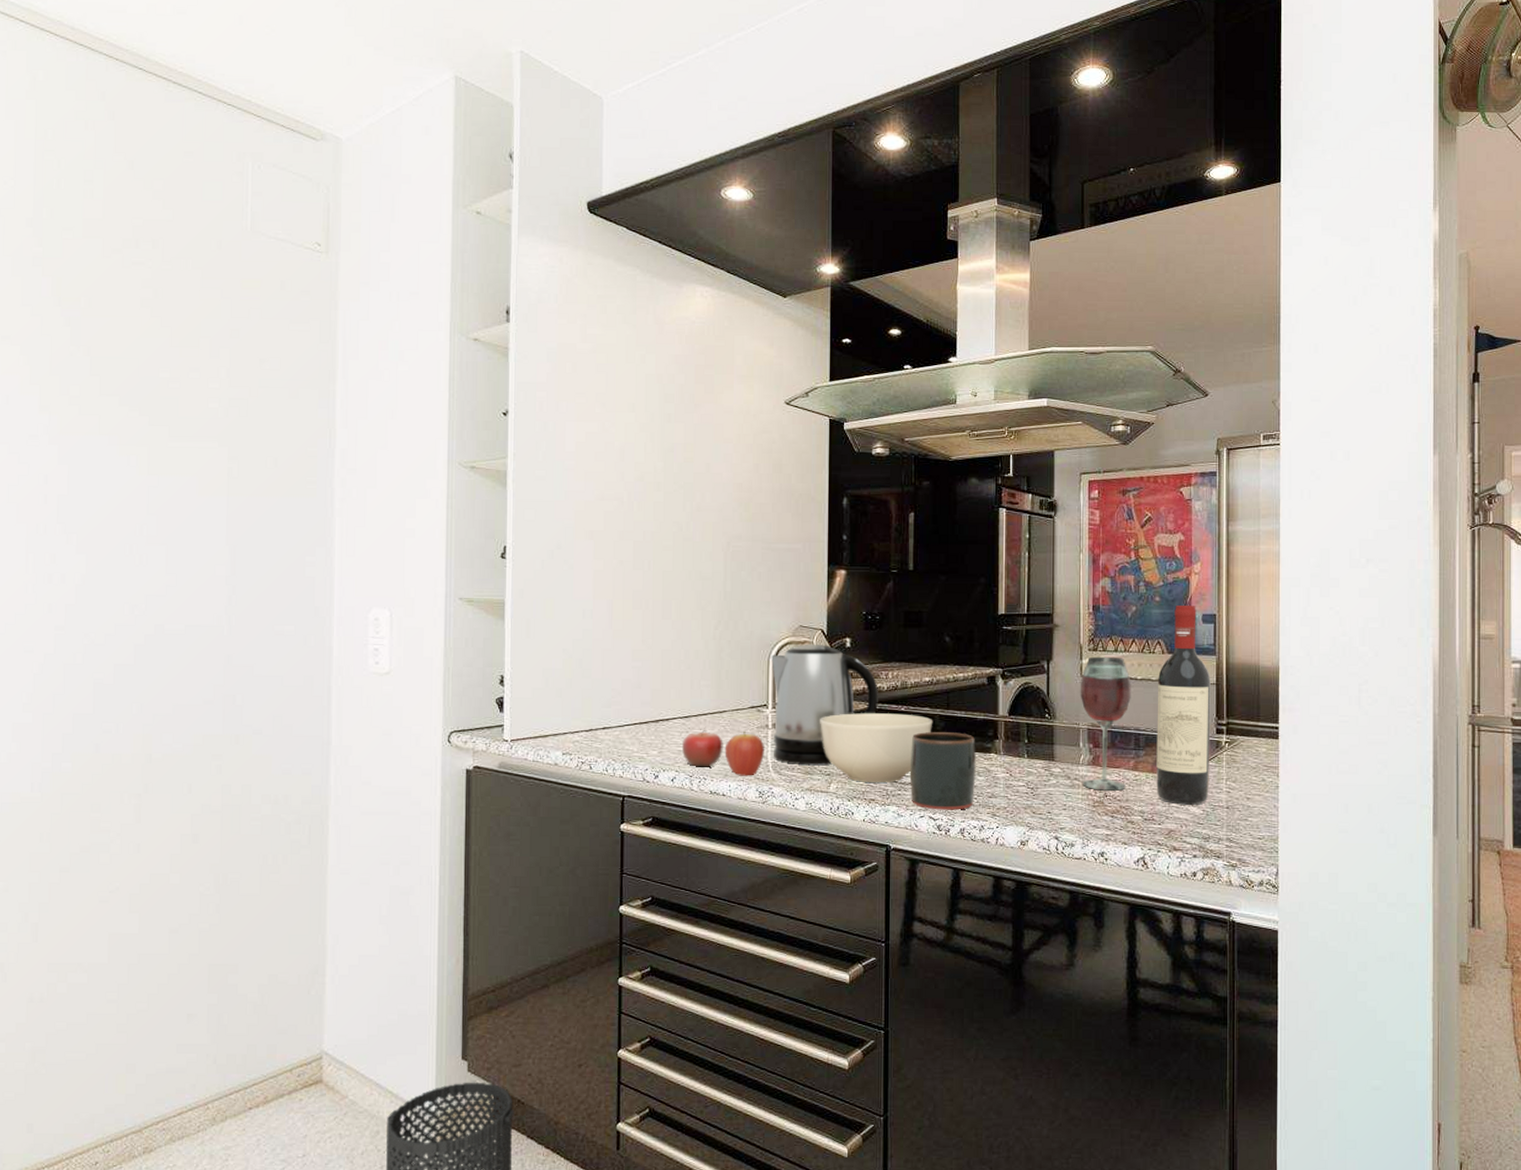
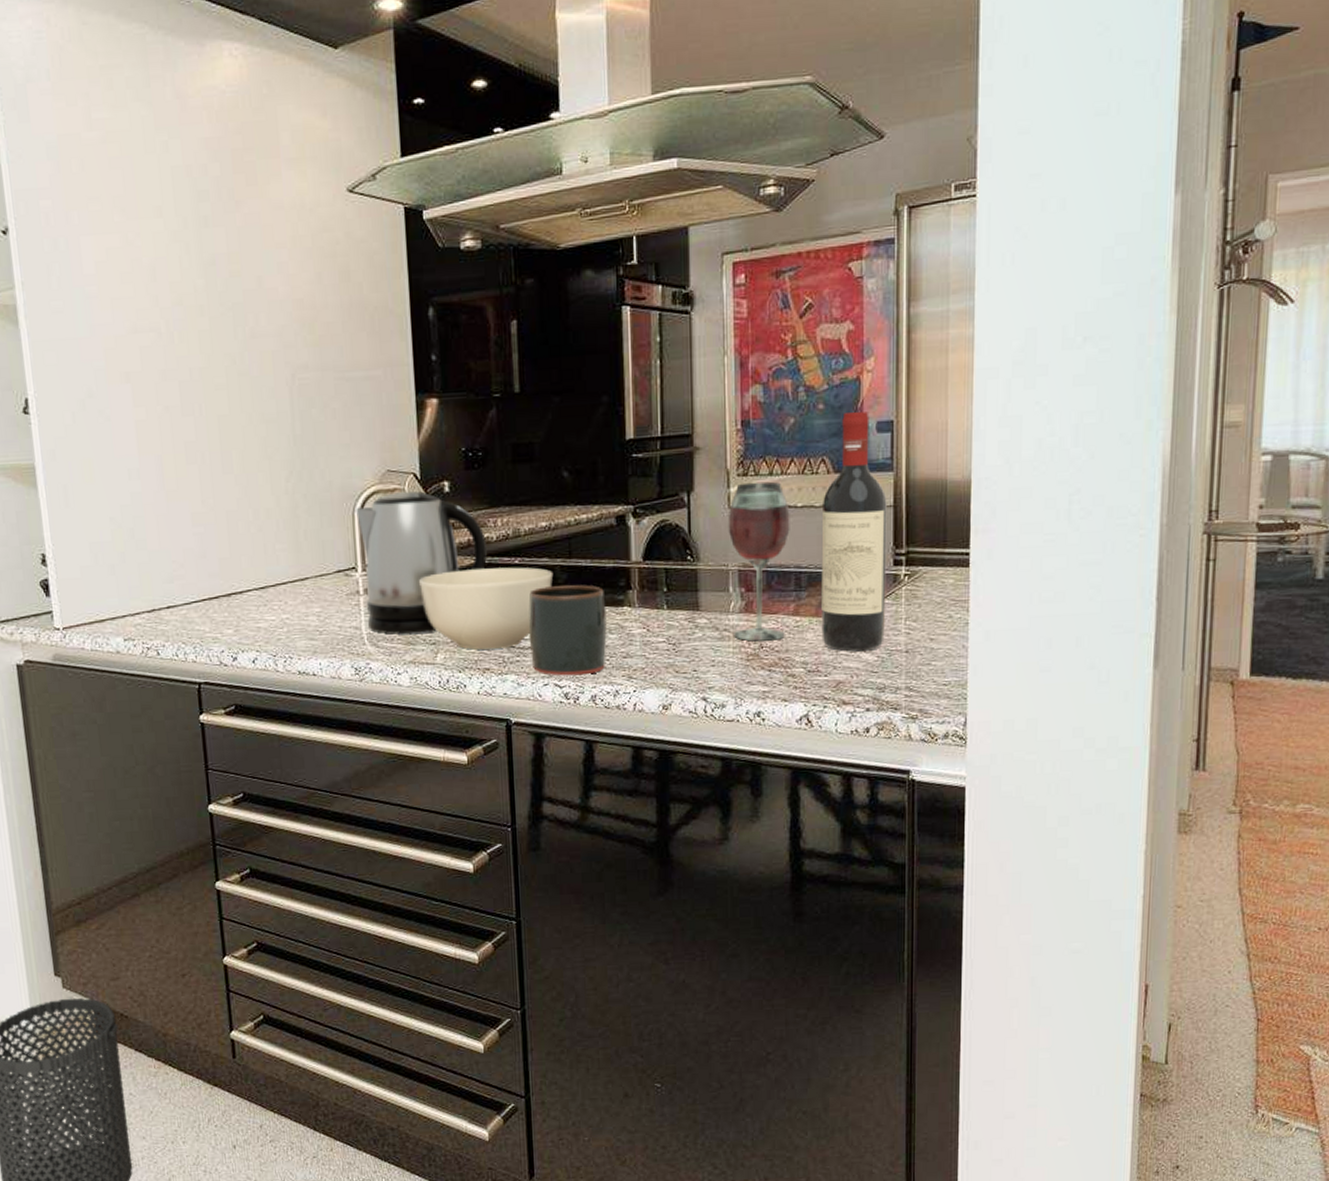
fruit: present [681,726,723,767] -> none [260,597,309,645]
fruit: present [724,730,764,776] -> none [310,599,357,652]

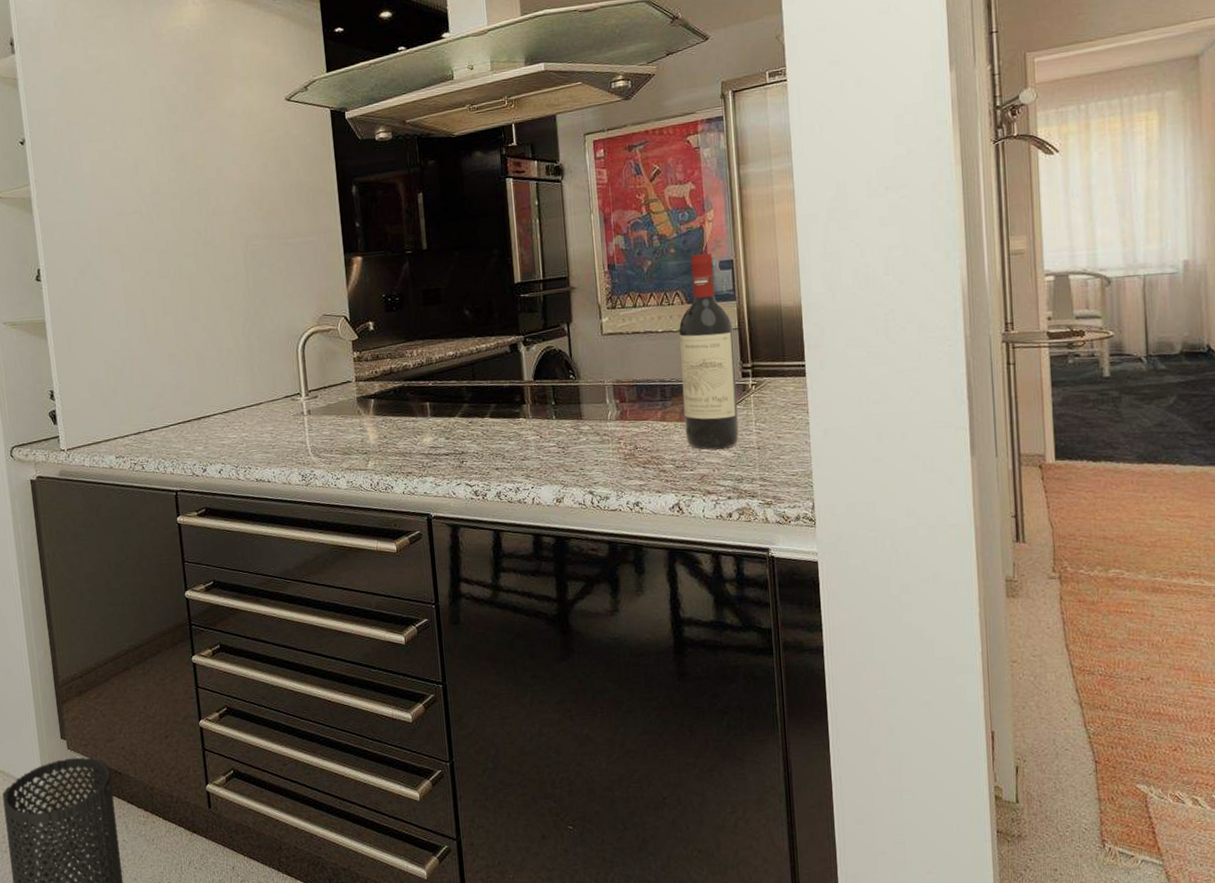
kettle: present [356,491,487,634] -> none [299,330,406,446]
bowl: present [419,567,554,650] -> none [352,388,461,457]
mug: present [528,584,607,677] -> none [441,401,508,477]
wineglass: present [728,482,790,641] -> none [601,313,655,444]

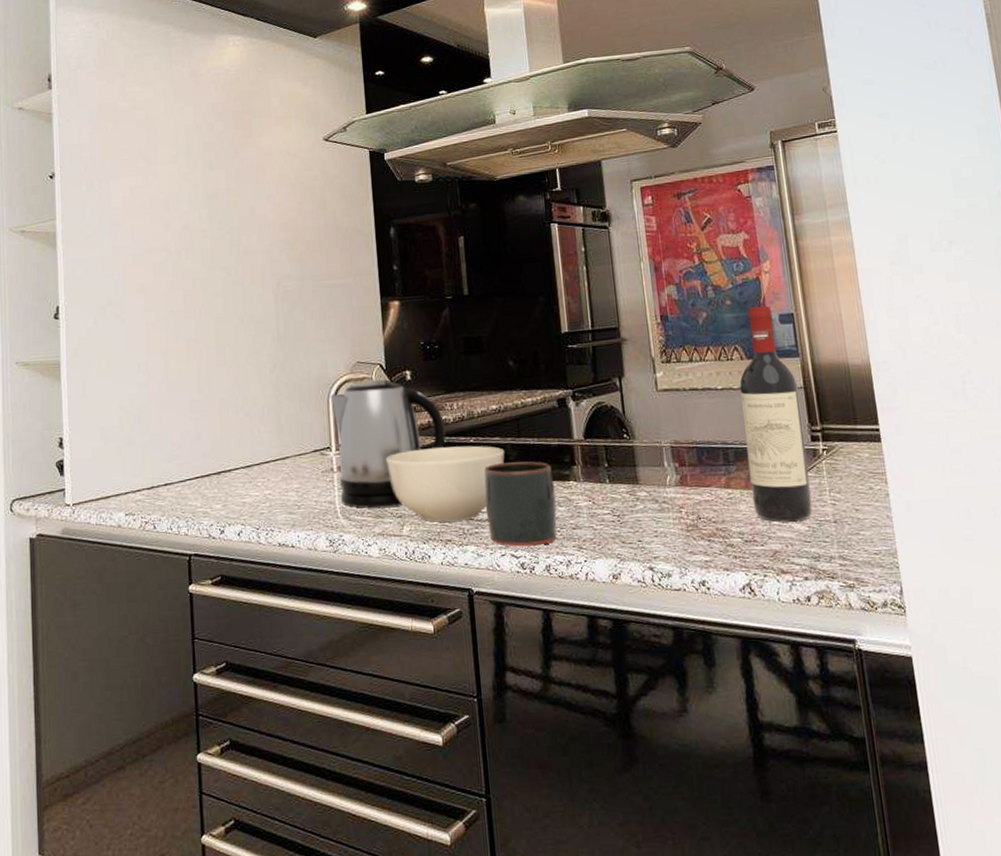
kettle: none [299,330,406,446] -> present [330,379,446,507]
bowl: none [352,388,461,457] -> present [386,445,505,522]
mug: none [441,401,508,477] -> present [484,461,557,547]

